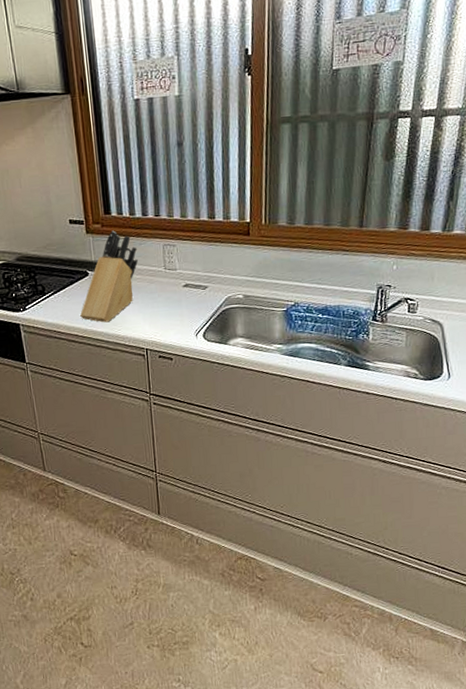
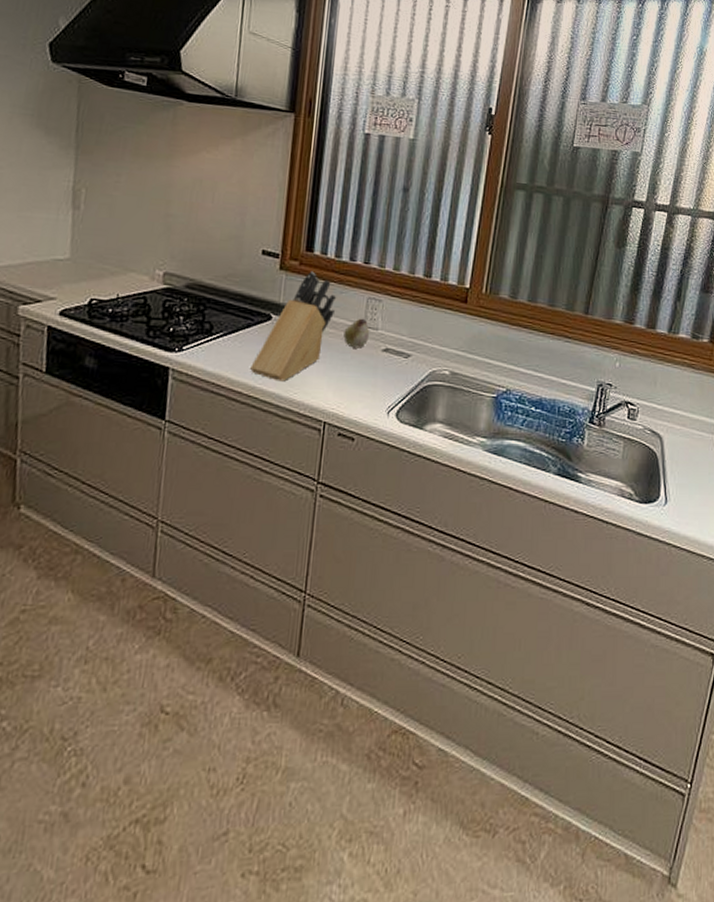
fruit: none [149,262,171,288] -> present [343,318,370,348]

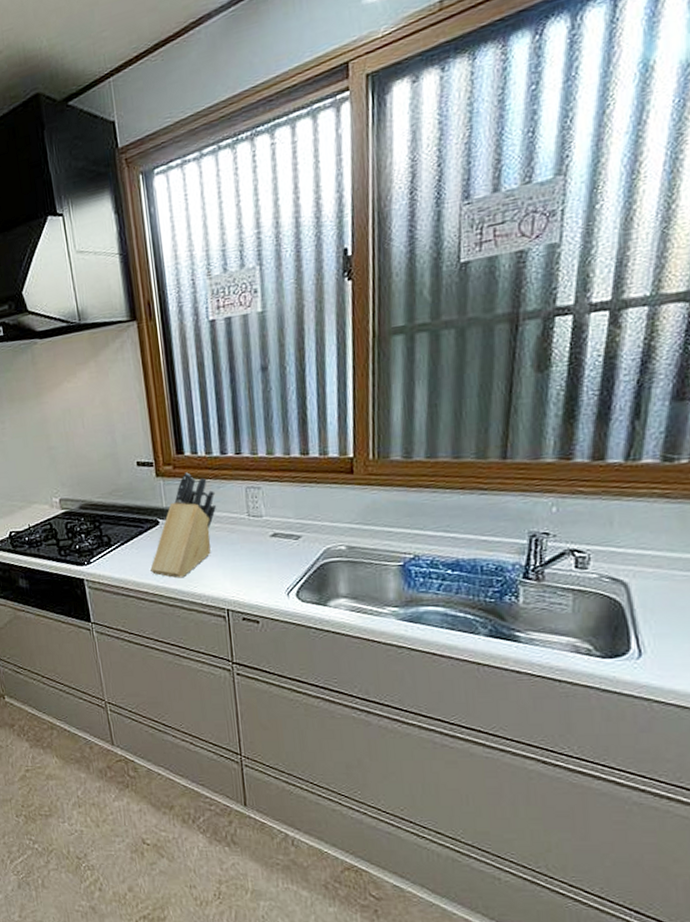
fruit: present [343,318,370,348] -> none [229,508,255,538]

